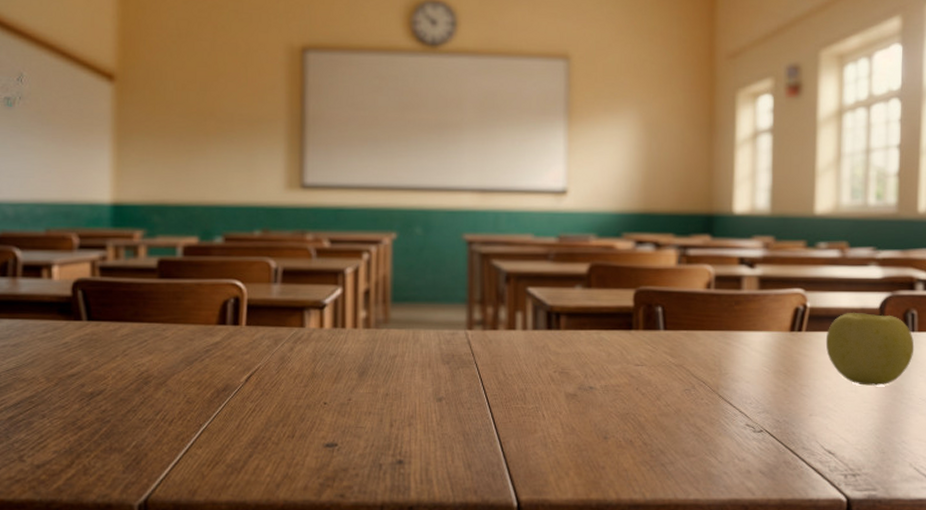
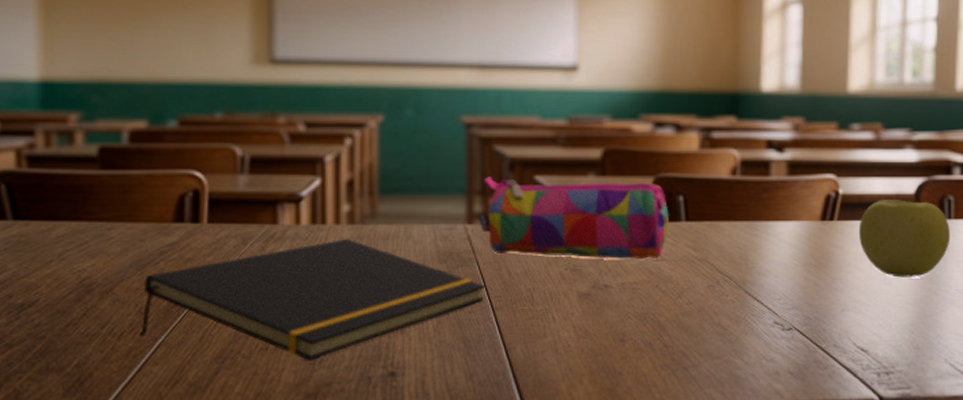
notepad: none [187,341,483,448] -> present [139,238,485,360]
pencil case: none [478,288,649,364] -> present [479,177,669,259]

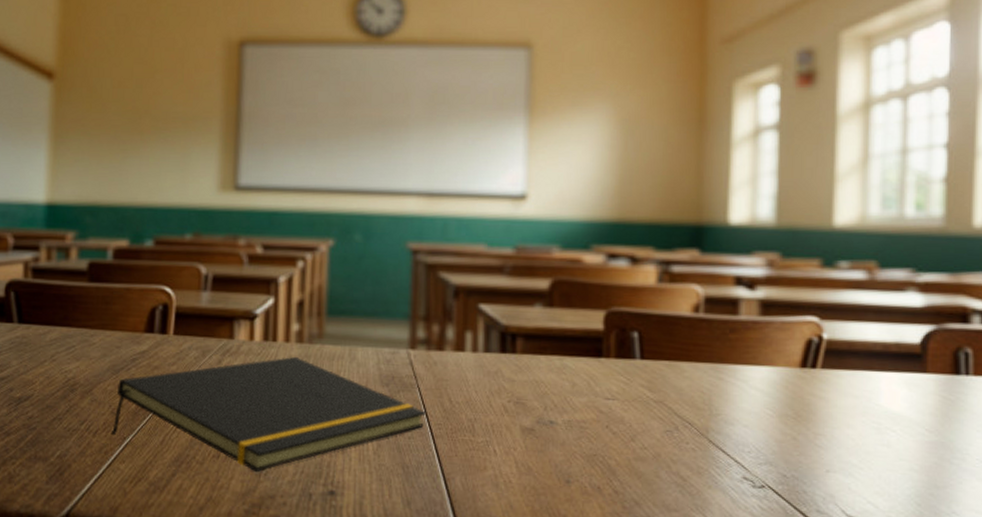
pencil case: present [479,177,669,259] -> none [421,303,622,397]
apple: present [858,198,951,278] -> none [847,347,969,440]

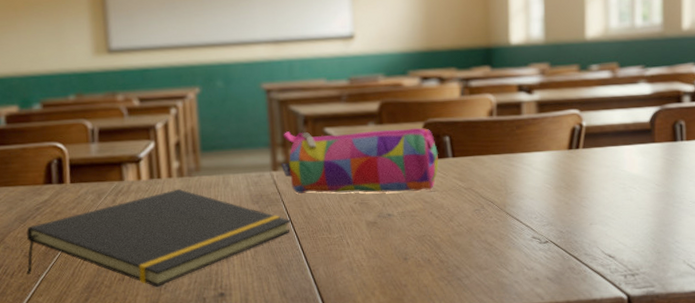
pencil case: none [421,303,622,397] -> present [281,127,439,194]

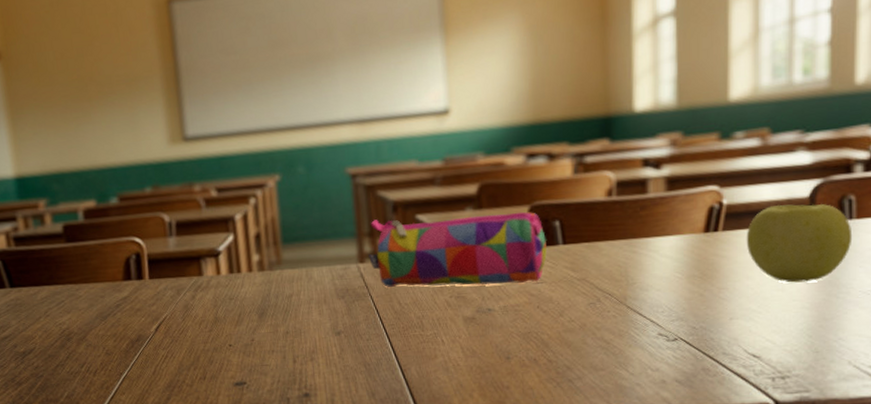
notepad: present [26,188,291,287] -> none [107,283,380,386]
apple: none [601,127,684,194] -> present [746,204,853,283]

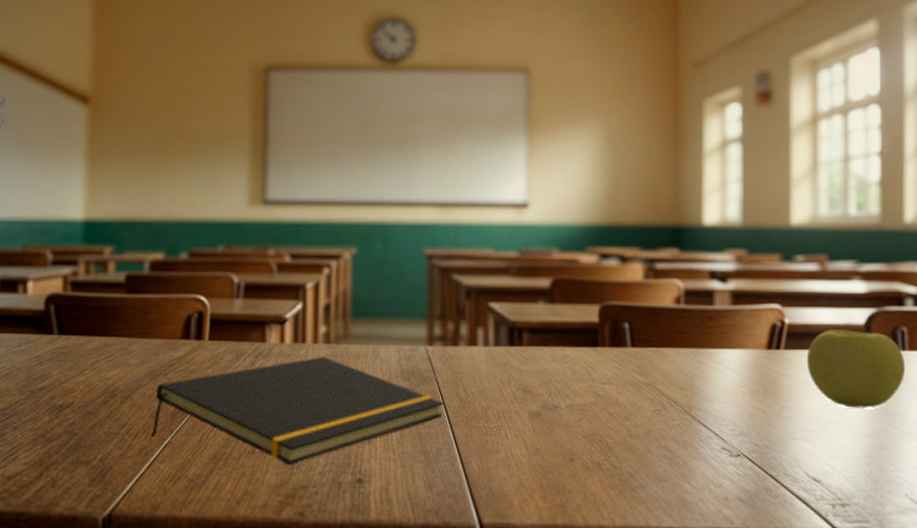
notepad: none [107,283,380,386] -> present [150,356,444,464]
pencil case: present [369,211,547,287] -> none [438,303,615,382]

